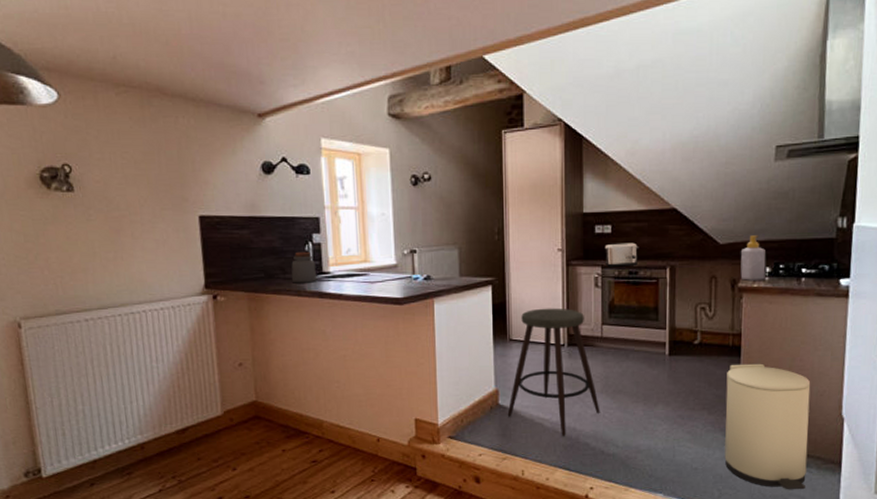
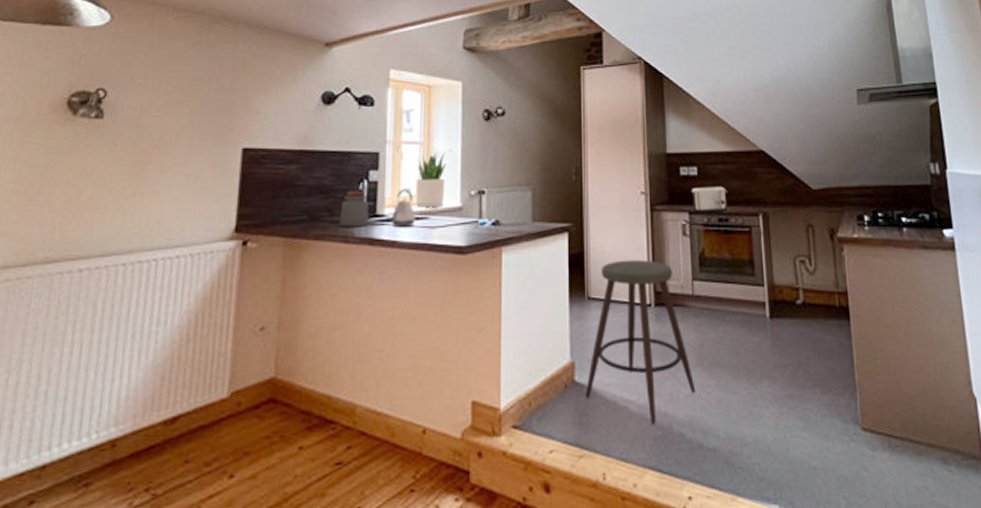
kettle: none [336,249,357,282] -> present [391,188,416,227]
planter: none [354,217,381,266] -> present [415,153,446,208]
pedal bin: present [724,363,811,490] -> none [837,328,947,497]
soap bottle: present [740,235,766,280] -> none [835,180,865,230]

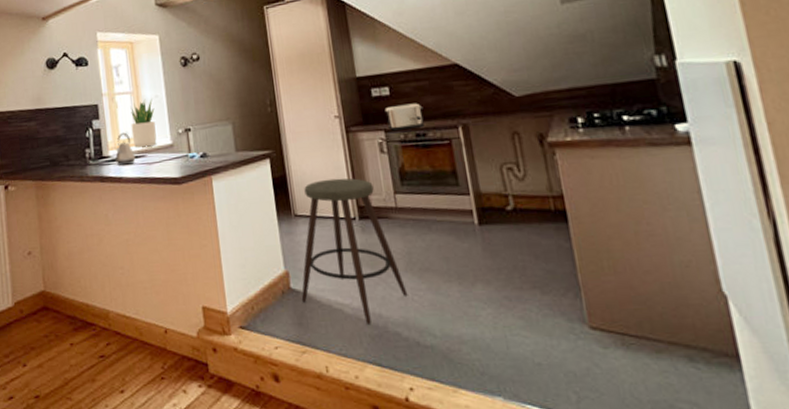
jar: present [338,190,369,228] -> none [74,137,98,170]

